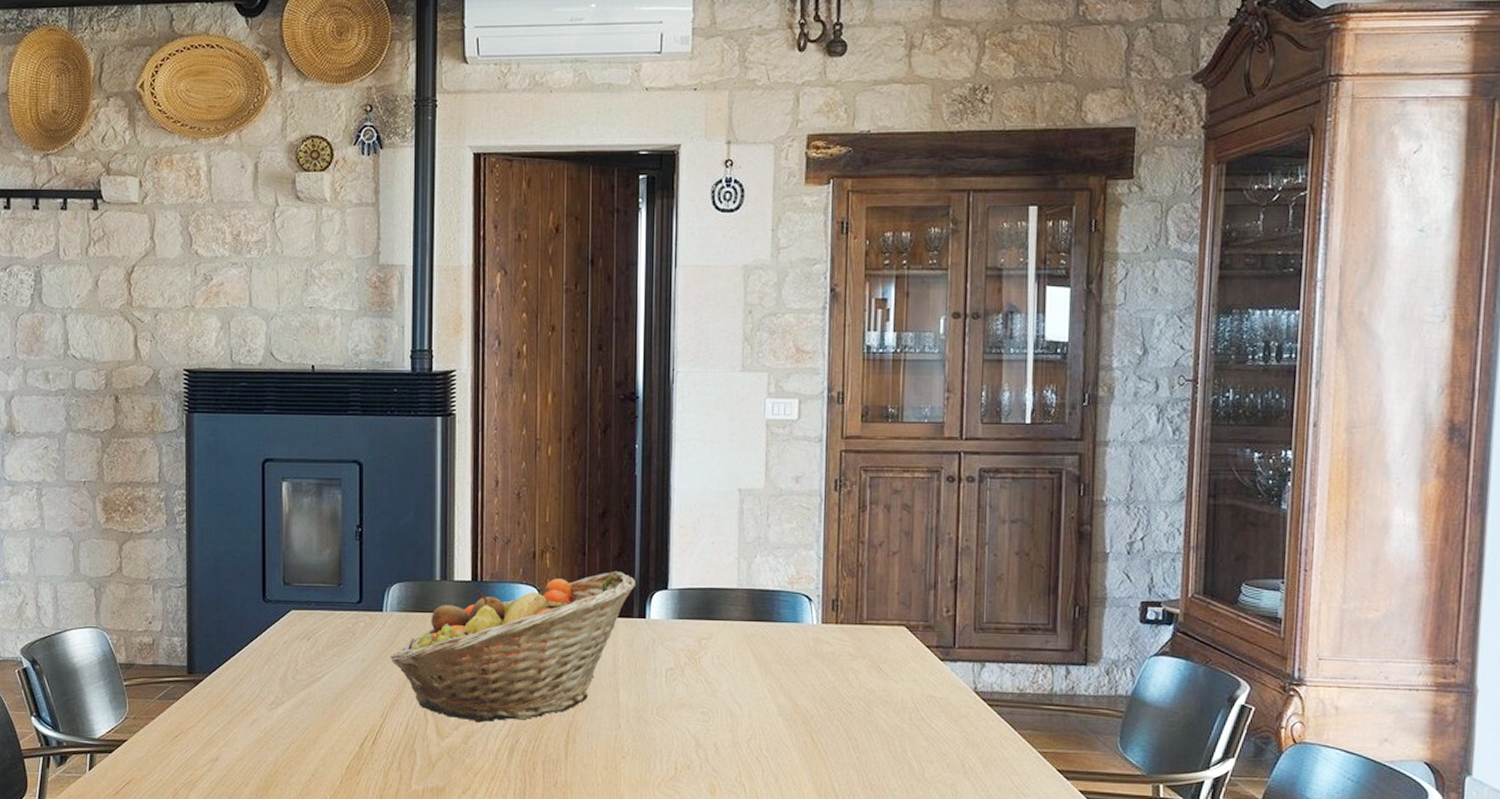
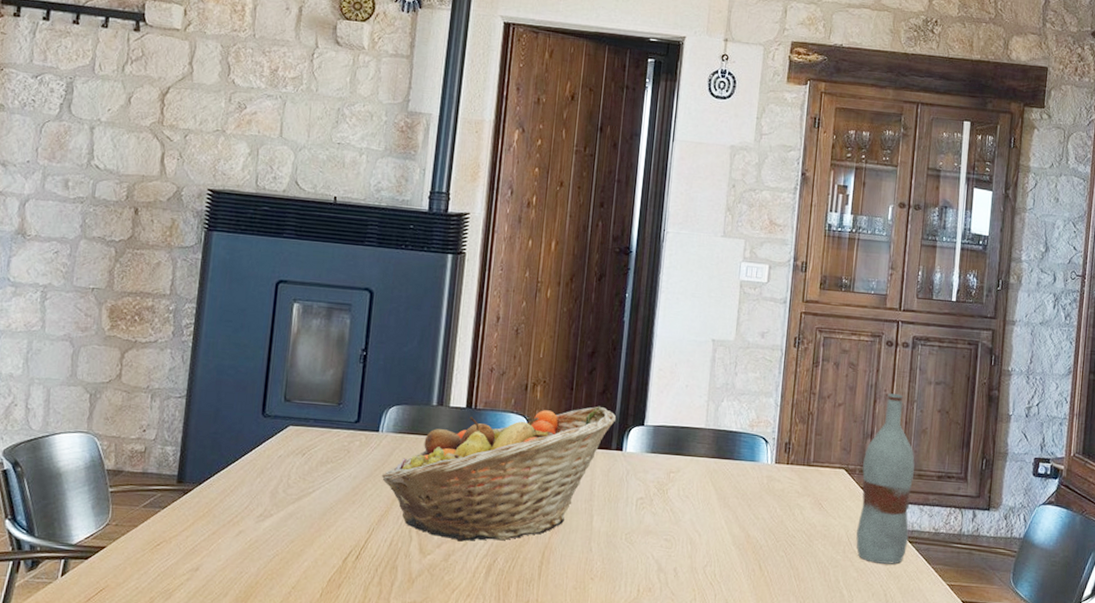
bottle: none [924,537,991,731] -> present [856,393,915,564]

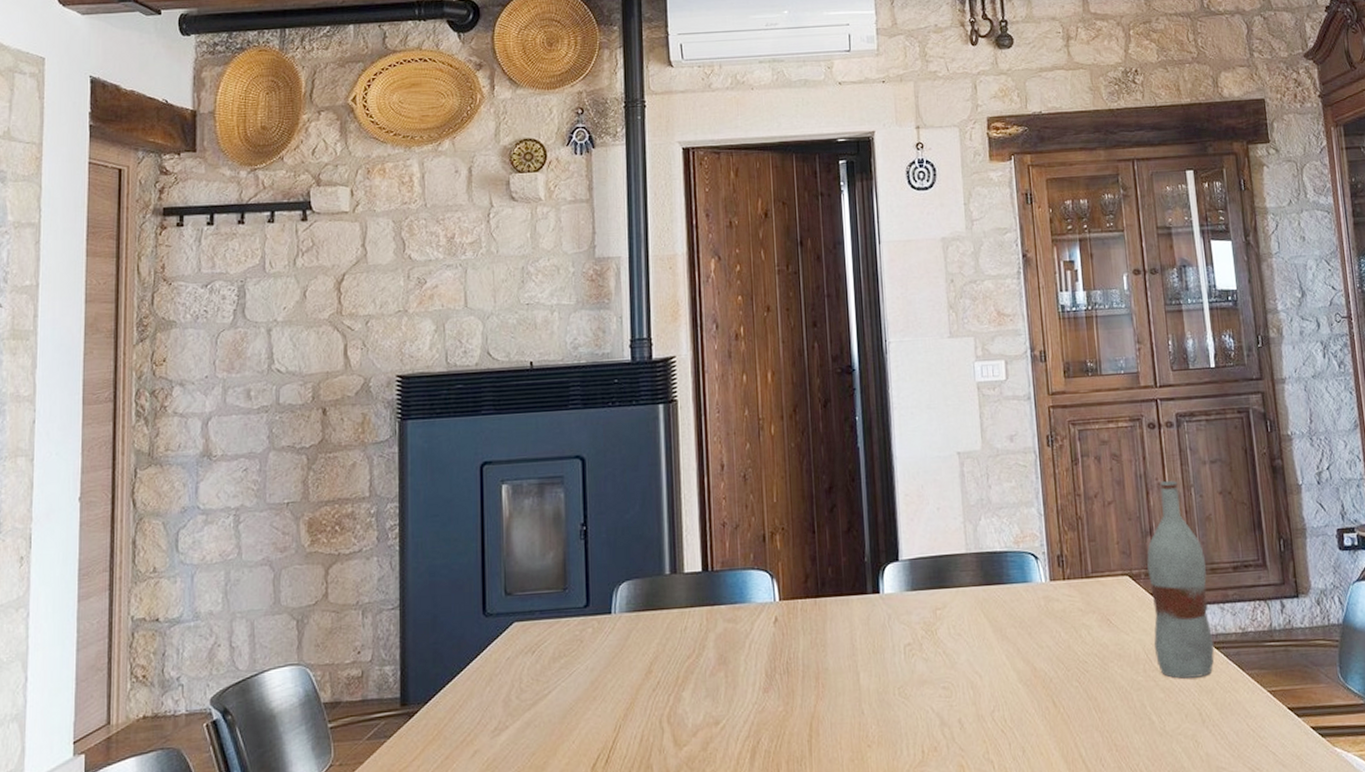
fruit basket: present [382,406,617,542] -> none [622,546,868,726]

